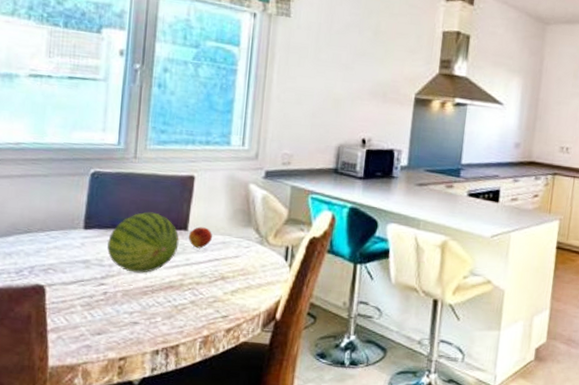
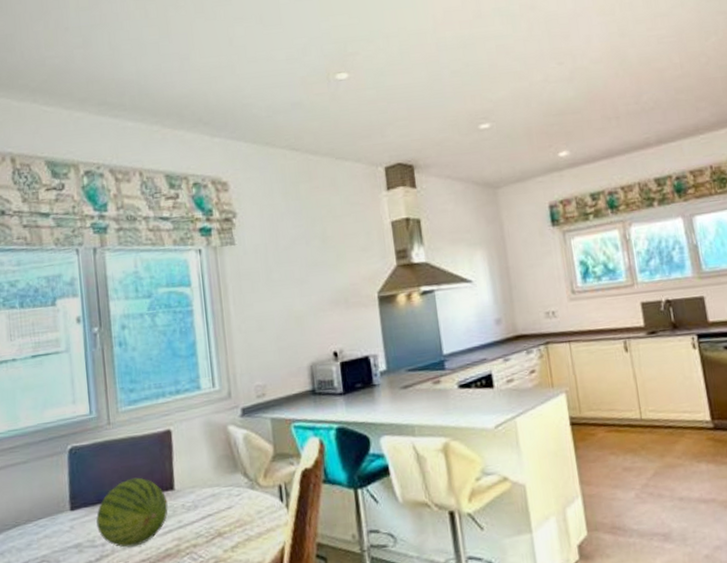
fruit: present [188,227,212,249] -> none [176,482,201,507]

